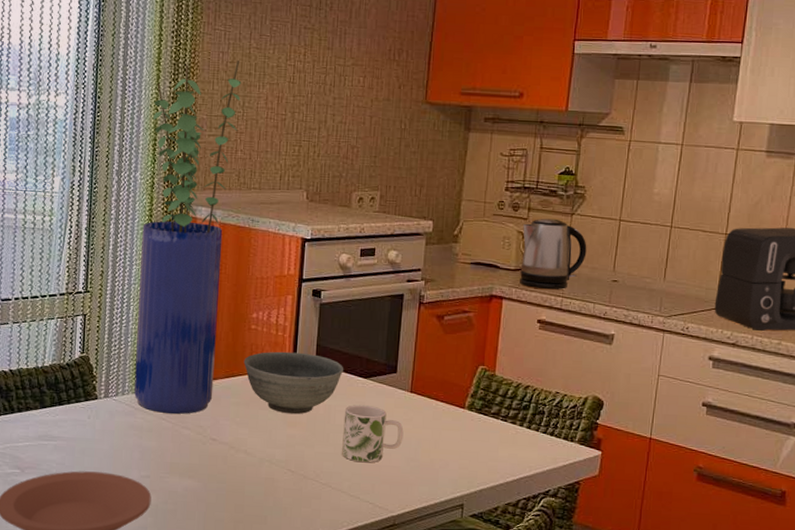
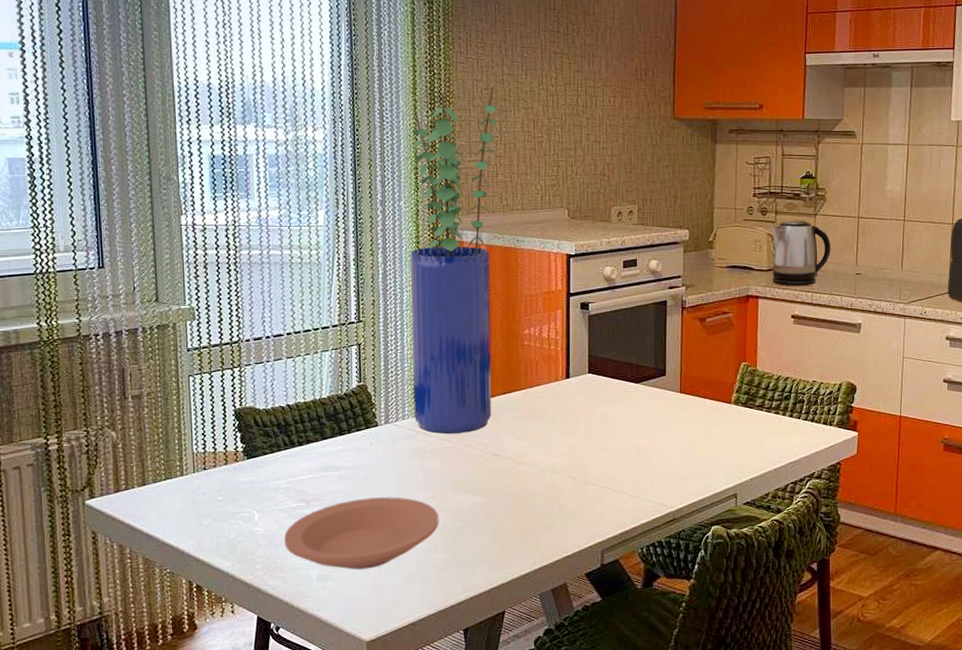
bowl: present [243,351,344,415] -> none [519,364,616,424]
mug: present [341,405,404,463] -> none [619,409,677,464]

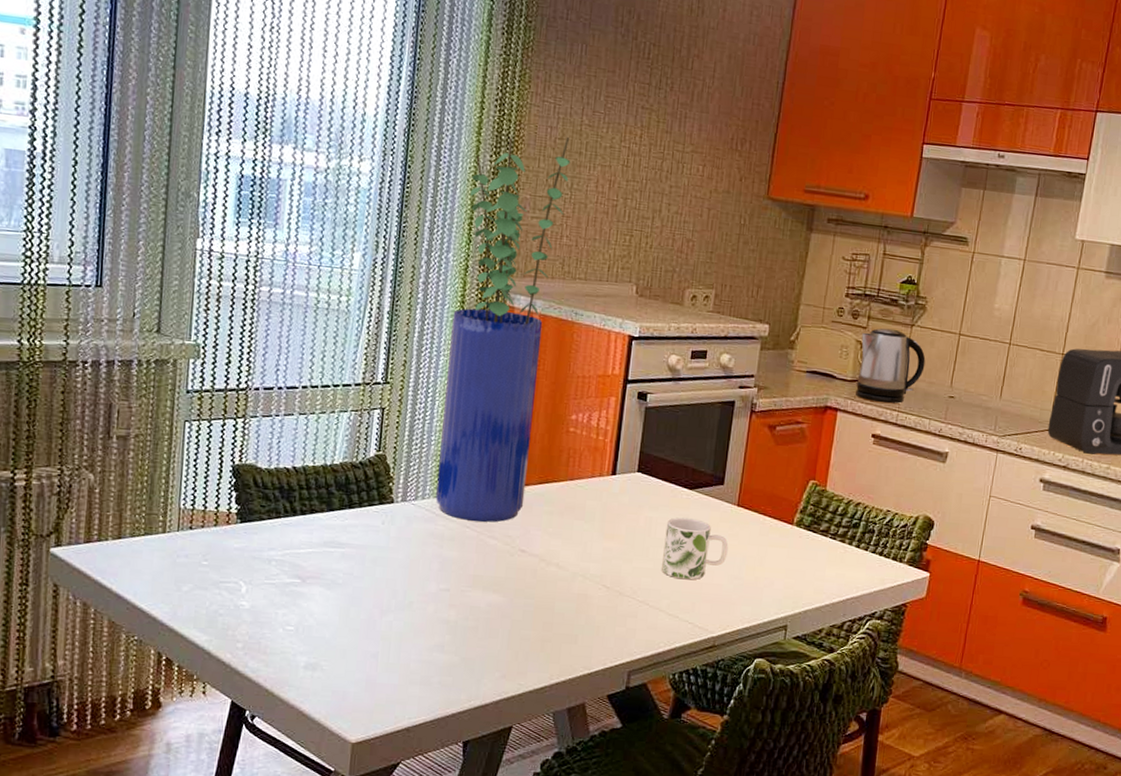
plate: present [284,497,439,570] -> none [272,582,451,662]
mug: none [619,409,677,464] -> present [661,517,729,580]

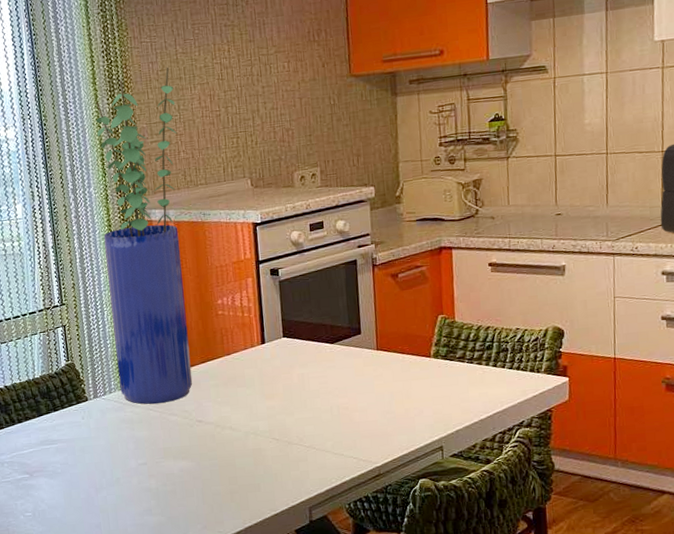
mug: present [661,517,729,580] -> none [317,368,376,422]
kettle: present [856,327,926,404] -> none [461,164,527,234]

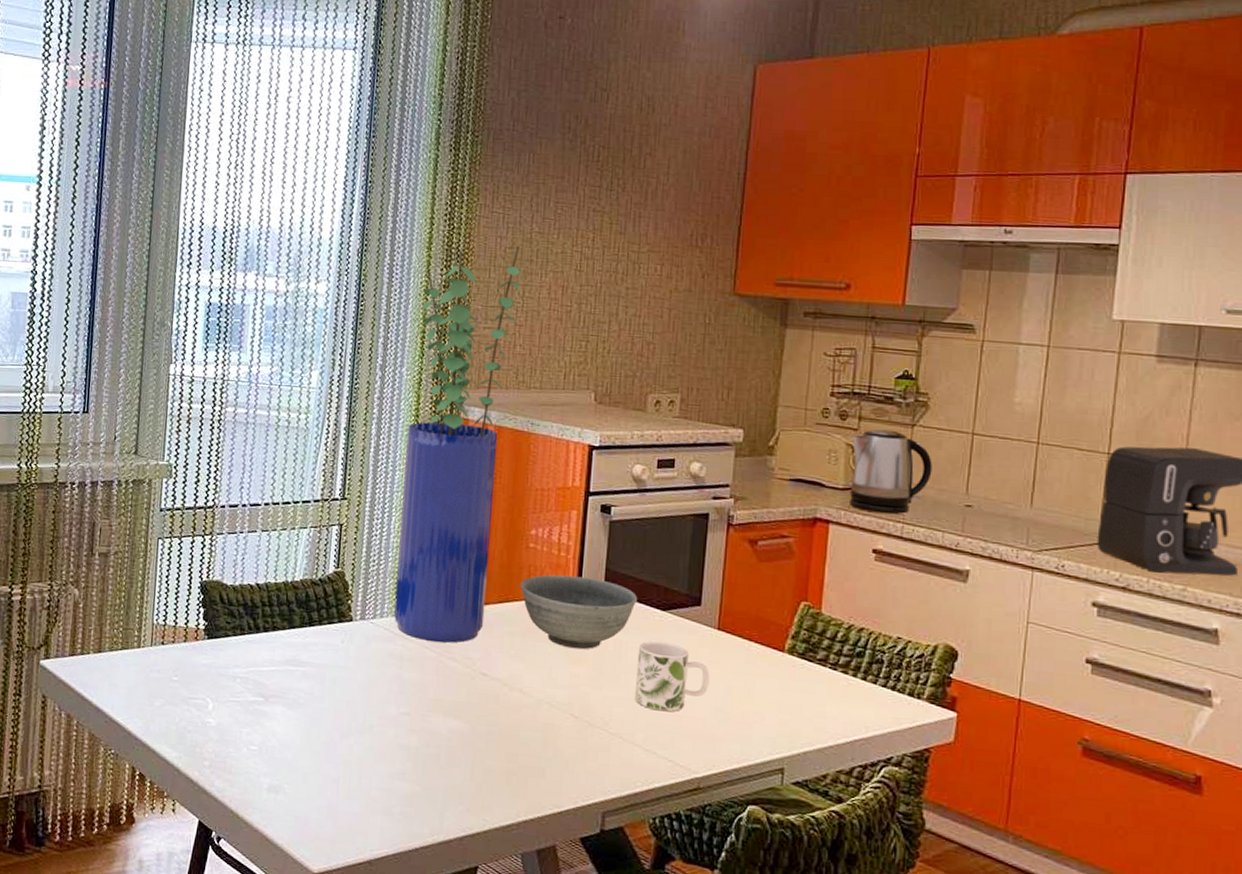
bowl: none [216,329,311,388] -> present [520,574,638,650]
mug: none [317,368,376,422] -> present [634,641,710,712]
kettle: none [461,164,527,234] -> present [850,429,933,515]

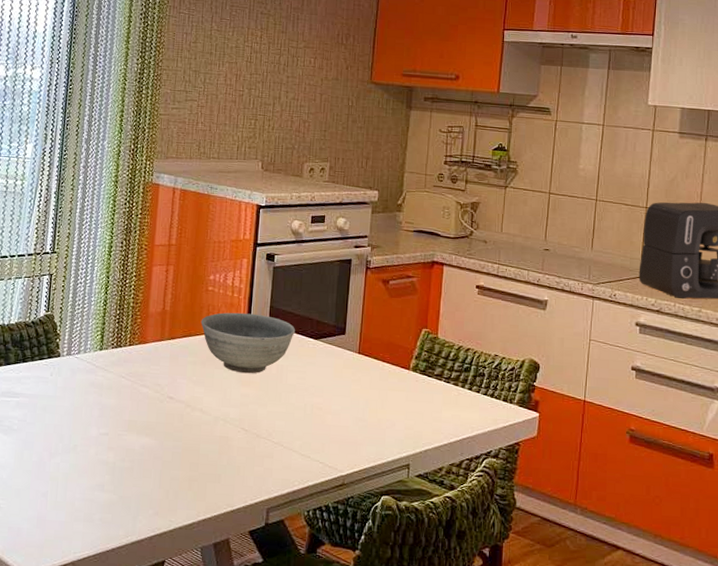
vase: present [394,245,522,643] -> none [95,40,203,372]
mug: present [634,641,710,712] -> none [292,365,352,423]
kettle: present [850,429,933,515] -> none [459,190,520,258]

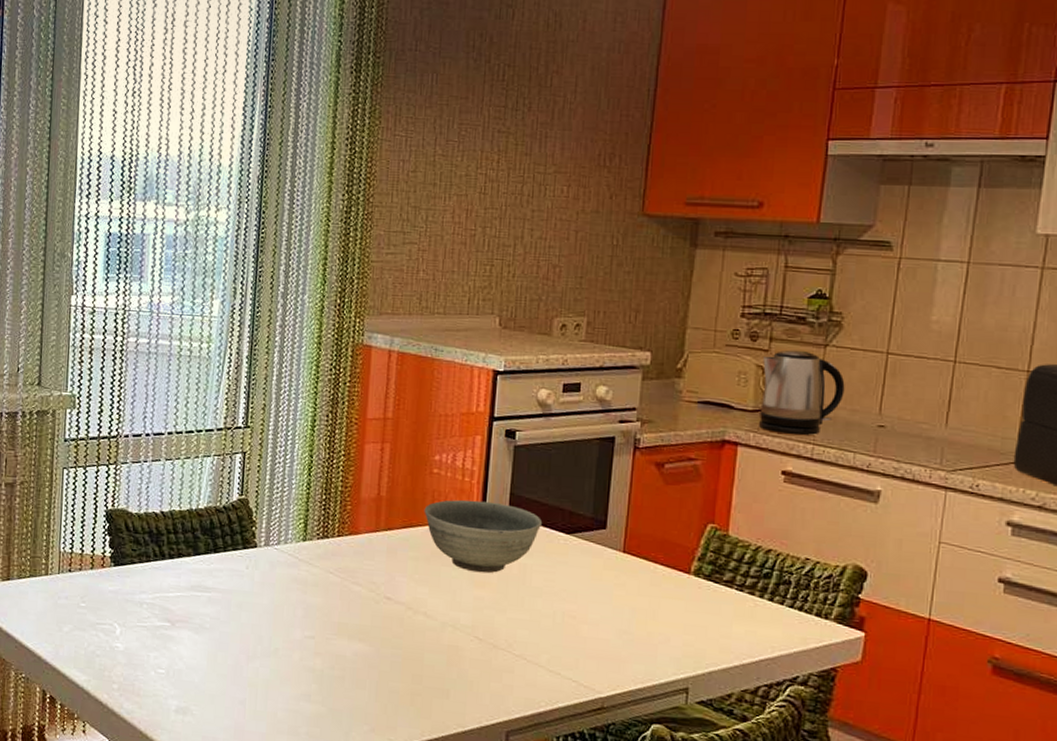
kettle: none [459,190,520,258] -> present [759,349,845,436]

